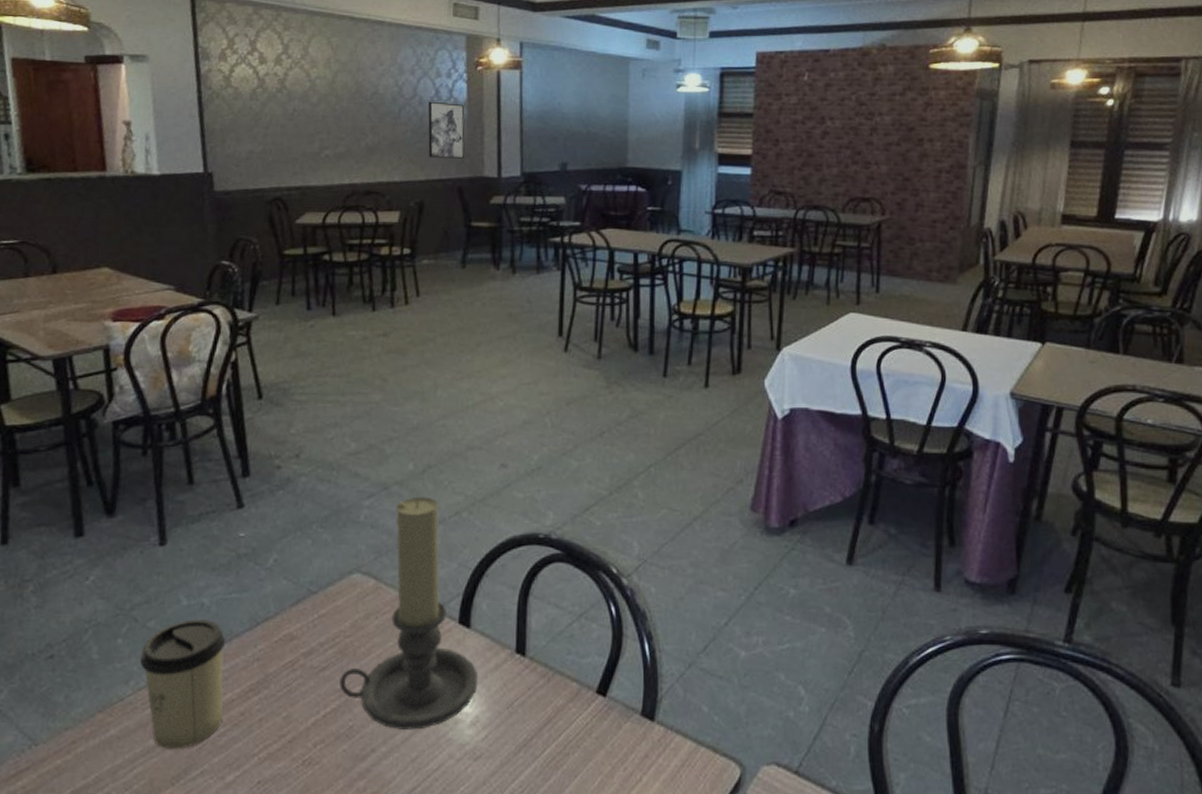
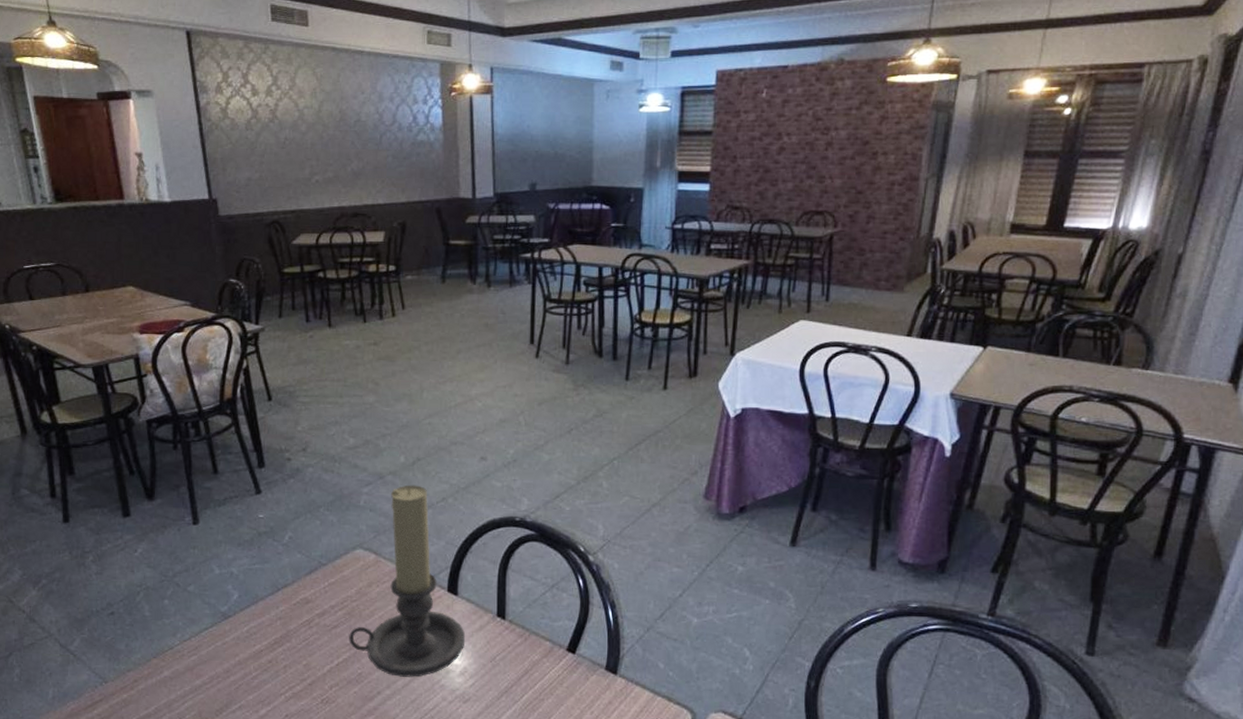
cup: present [140,619,225,749] -> none [184,585,254,688]
wall art: present [428,101,465,159] -> none [406,127,441,181]

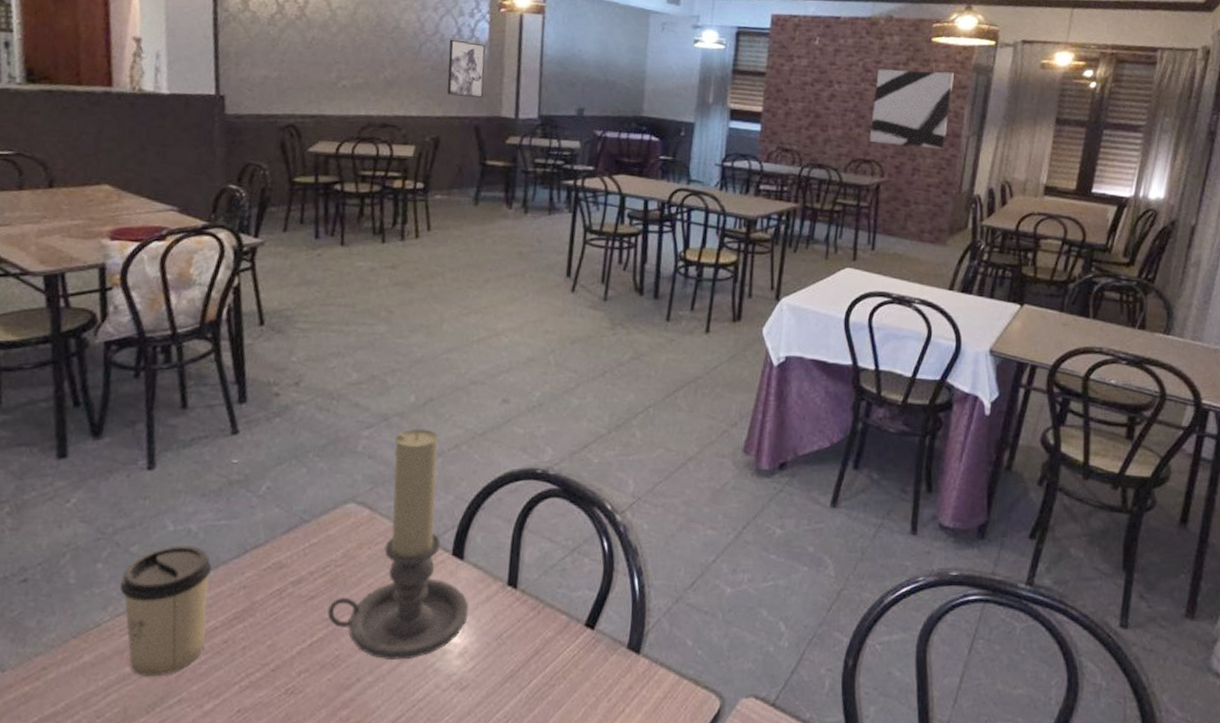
cup: none [184,585,254,688] -> present [120,545,212,677]
wall art: none [406,127,441,181] -> present [447,39,486,98]
wall art: none [821,113,911,194] -> present [869,69,954,149]

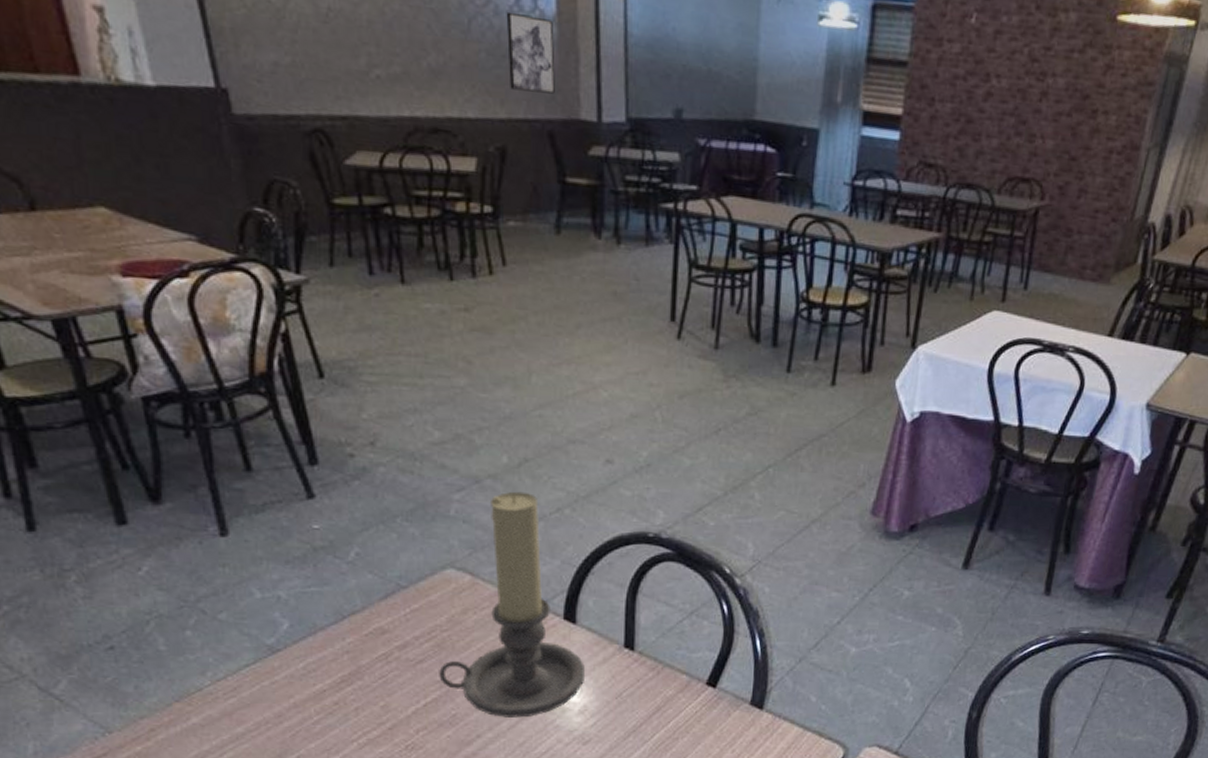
cup: present [120,545,212,677] -> none [215,612,315,736]
wall art: present [869,69,954,149] -> none [1030,58,1140,165]

